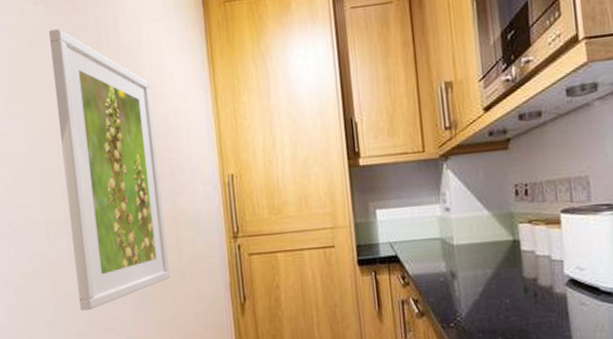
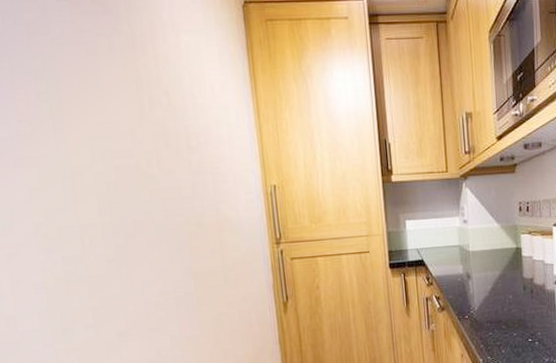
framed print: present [49,29,170,312] -> none [76,30,214,313]

